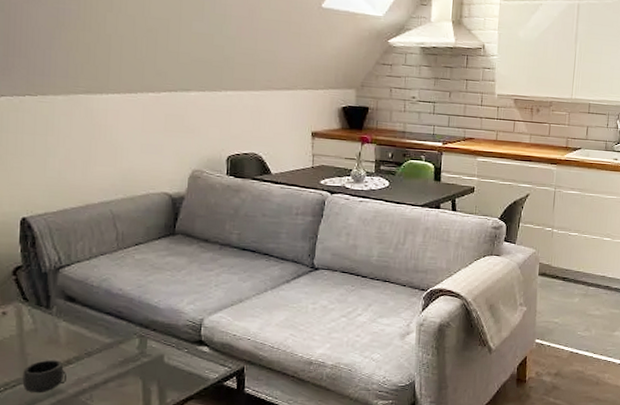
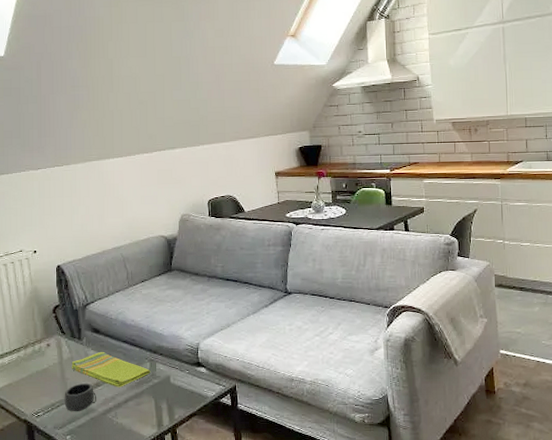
dish towel: none [34,323,140,366] -> present [71,351,151,387]

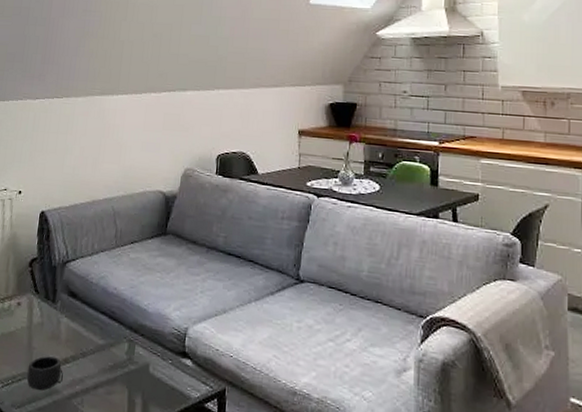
dish towel: present [71,351,151,387] -> none [40,320,128,369]

